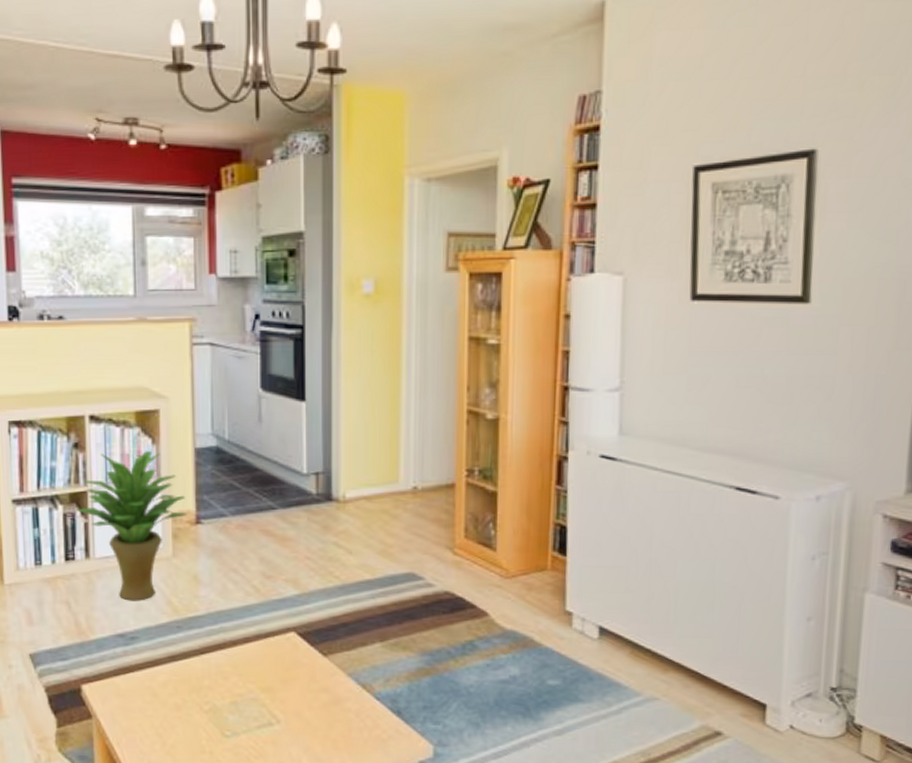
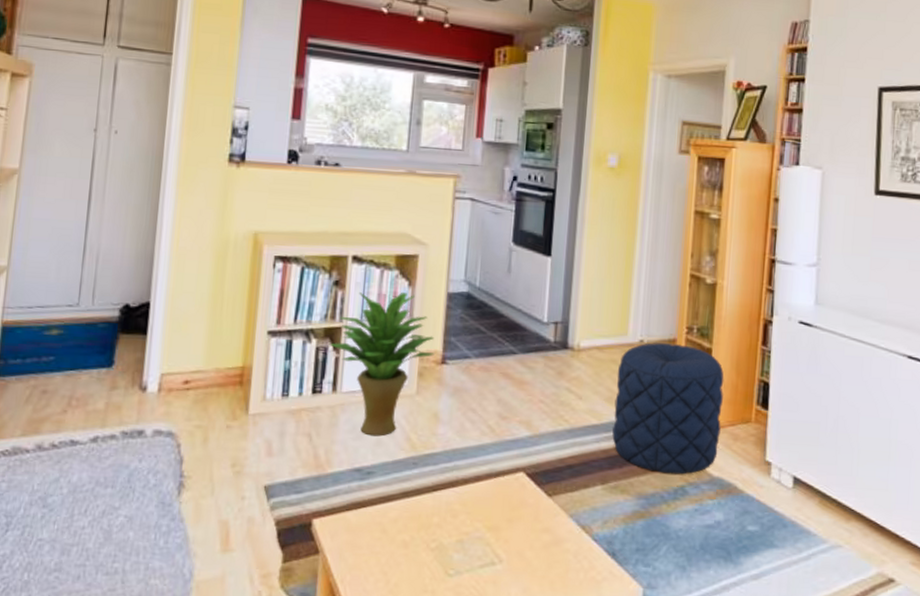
pouf: none [389,489,513,629] -> present [612,343,724,474]

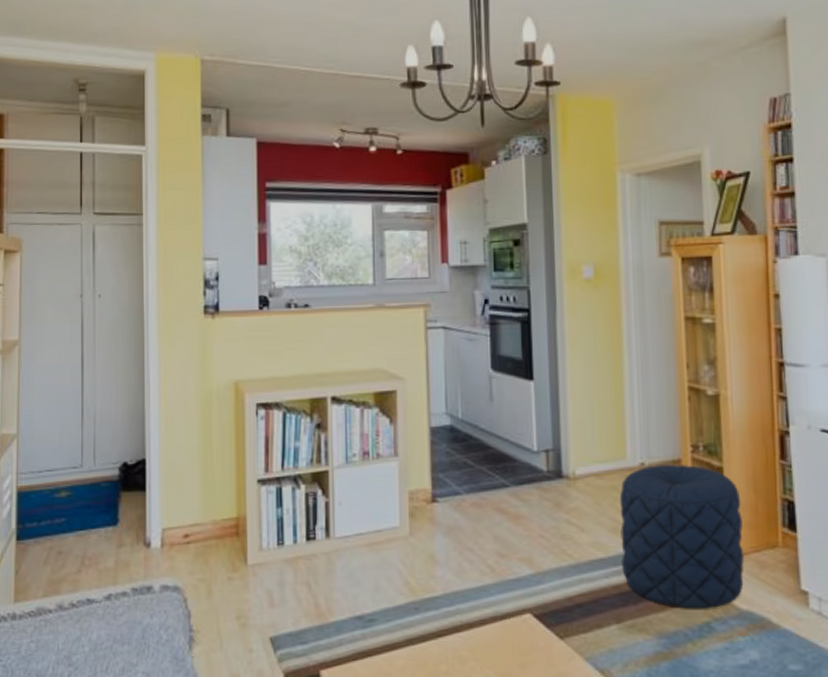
potted plant: present [329,291,435,436] -> none [317,429,424,582]

